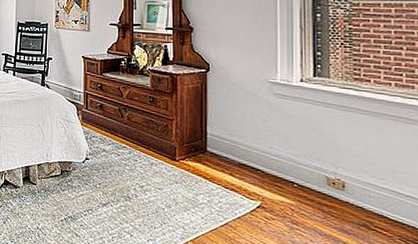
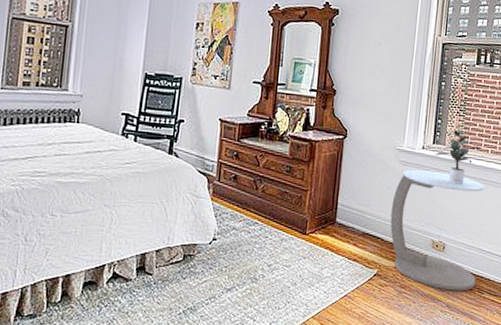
side table: none [270,102,395,237] -> present [390,169,485,291]
potted plant: none [319,62,381,120] -> present [436,130,482,185]

